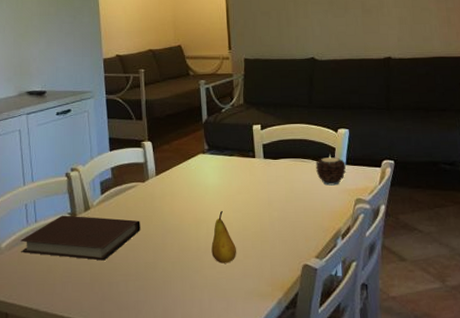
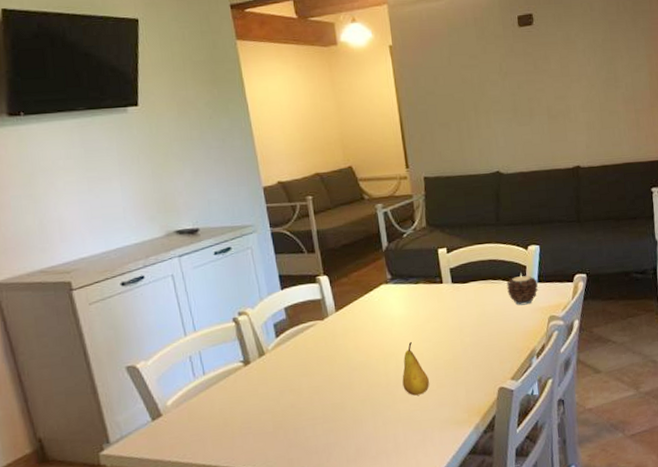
notebook: present [20,215,140,261] -> none [188,361,324,409]

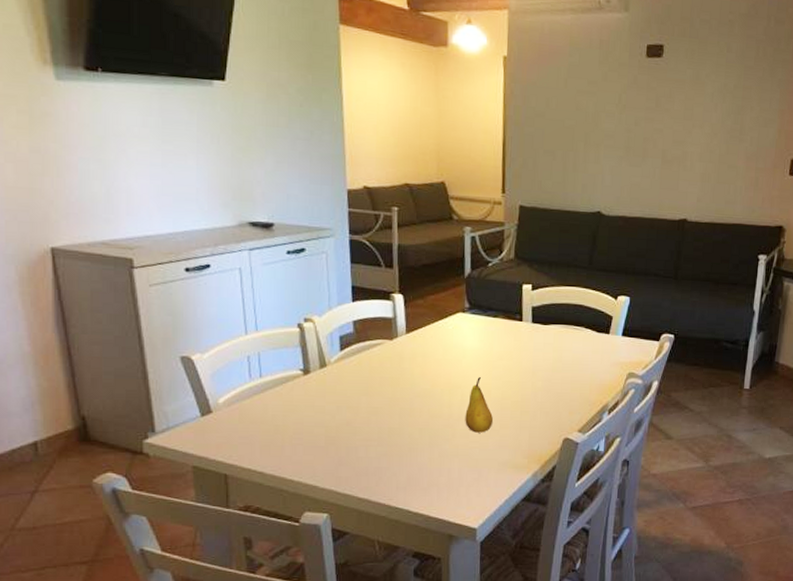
candle: present [506,273,538,306] -> none [589,323,622,357]

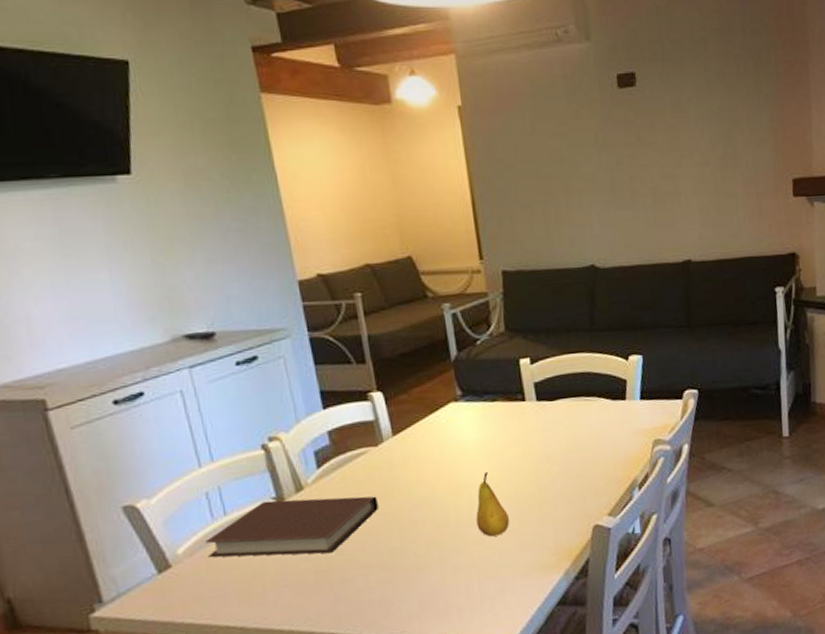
notebook: none [241,371,386,424] -> present [205,496,379,558]

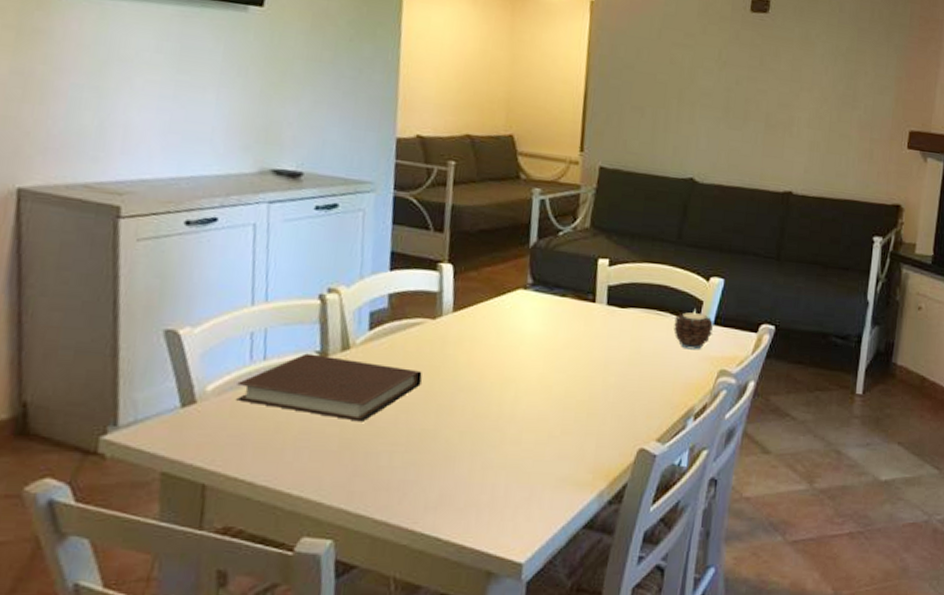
fruit: present [476,472,510,537] -> none [517,369,554,439]
candle: none [603,388,640,428] -> present [674,309,713,350]

